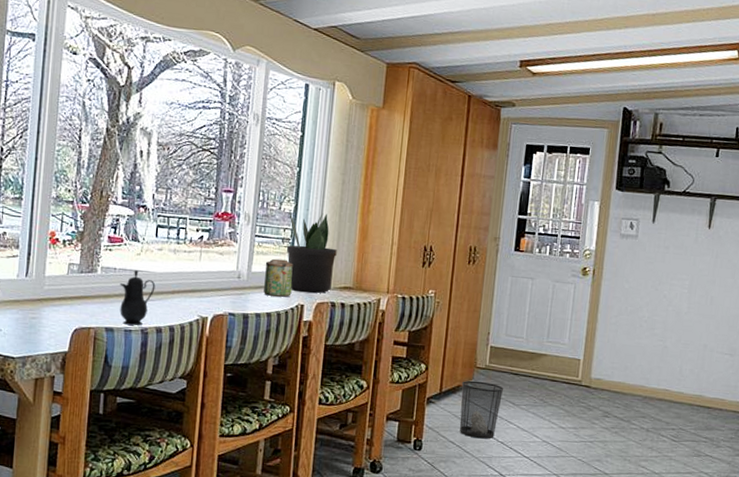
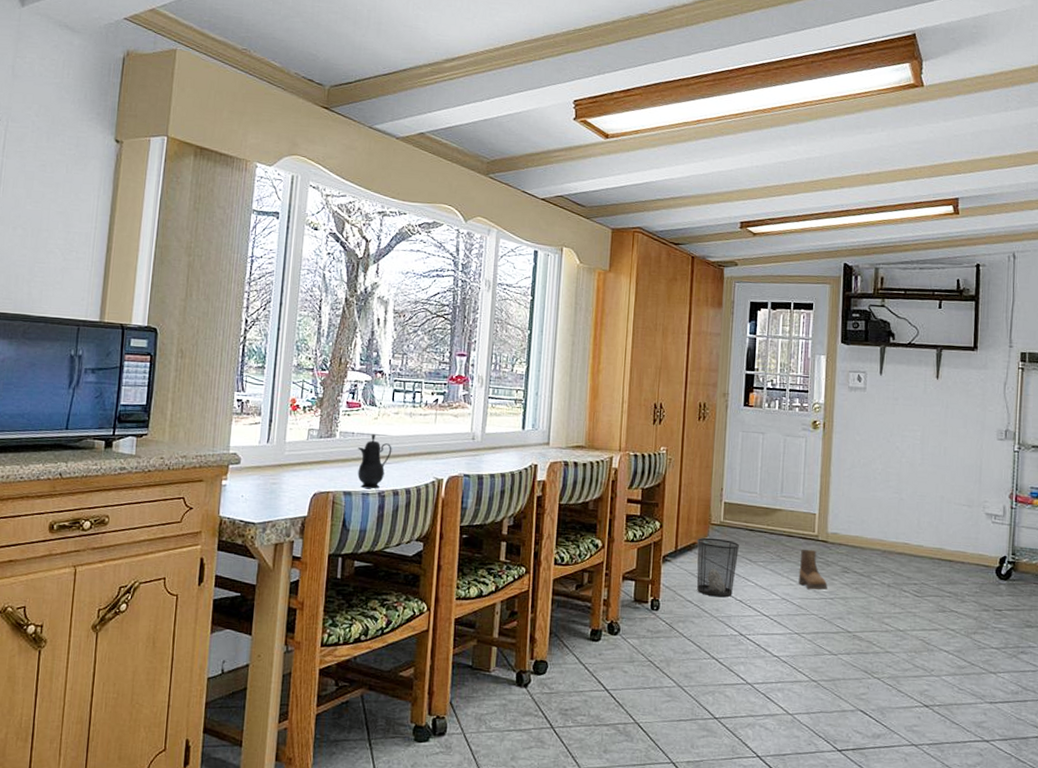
canister: present [263,258,293,297] -> none [498,419,526,458]
planter: present [286,208,337,293] -> none [519,370,569,453]
boot: none [559,393,588,434] -> present [798,548,828,590]

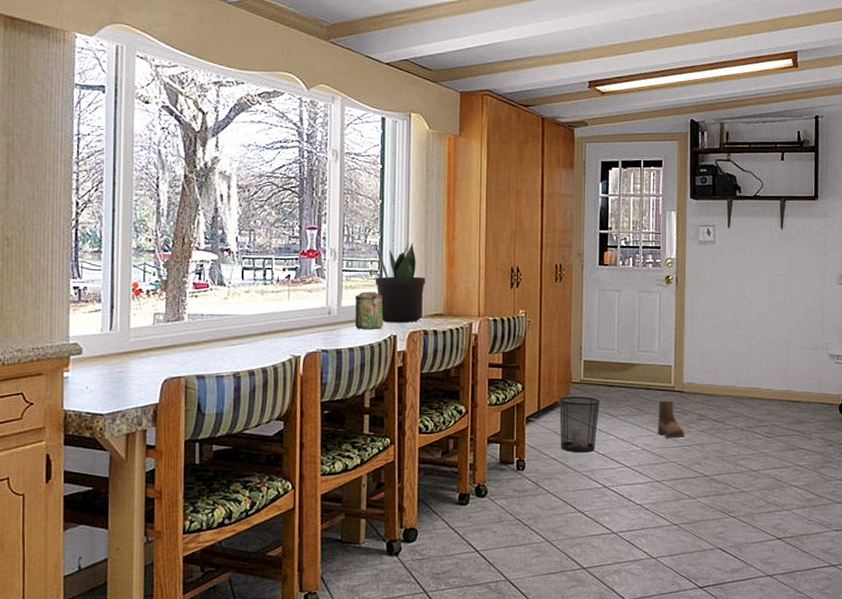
coffeepot: present [357,434,392,490] -> none [208,315,245,371]
canister: none [498,419,526,458] -> present [355,291,384,329]
planter: none [519,370,569,453] -> present [374,241,426,322]

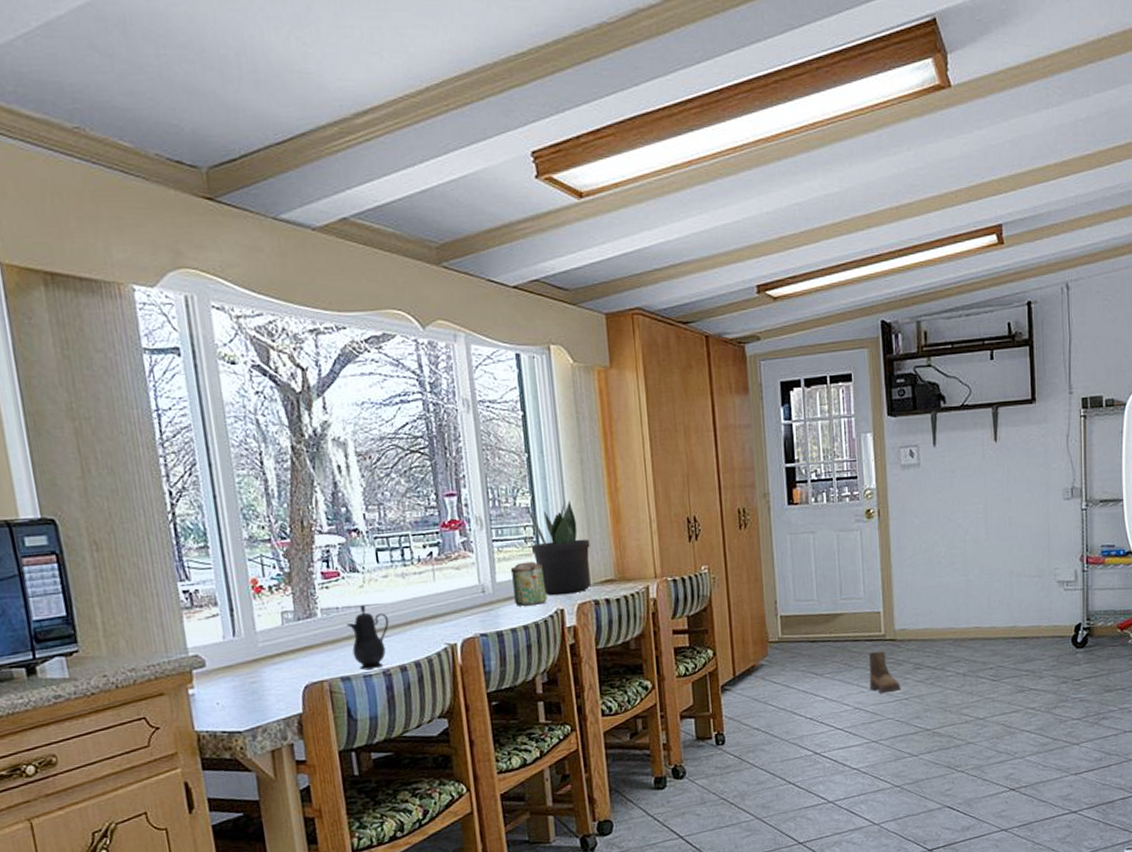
coffeepot: none [208,315,245,371] -> present [346,605,389,671]
waste bin: present [558,396,601,453] -> none [755,656,803,720]

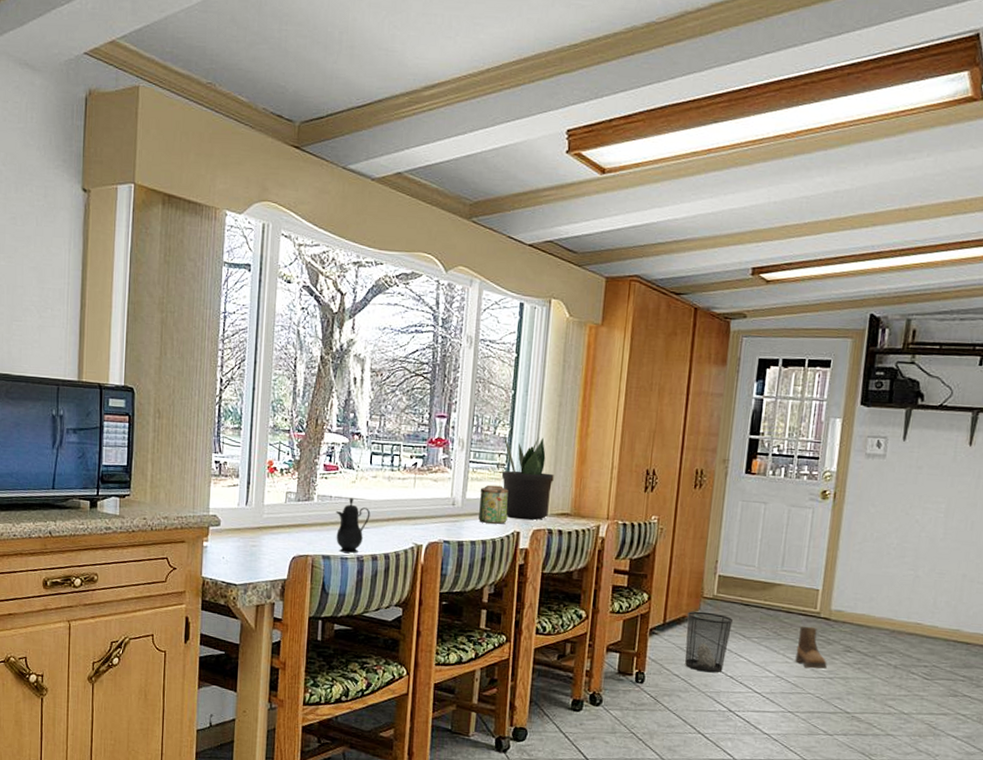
waste bin: none [755,656,803,720] -> present [685,611,734,673]

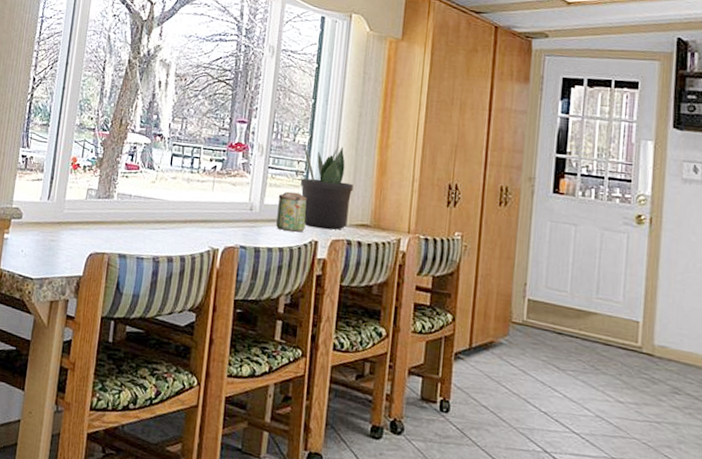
coffeepot: present [335,498,371,554] -> none [133,197,169,255]
waste bin: present [685,611,734,673] -> none [493,336,546,407]
boot: present [795,625,827,669] -> none [616,360,653,412]

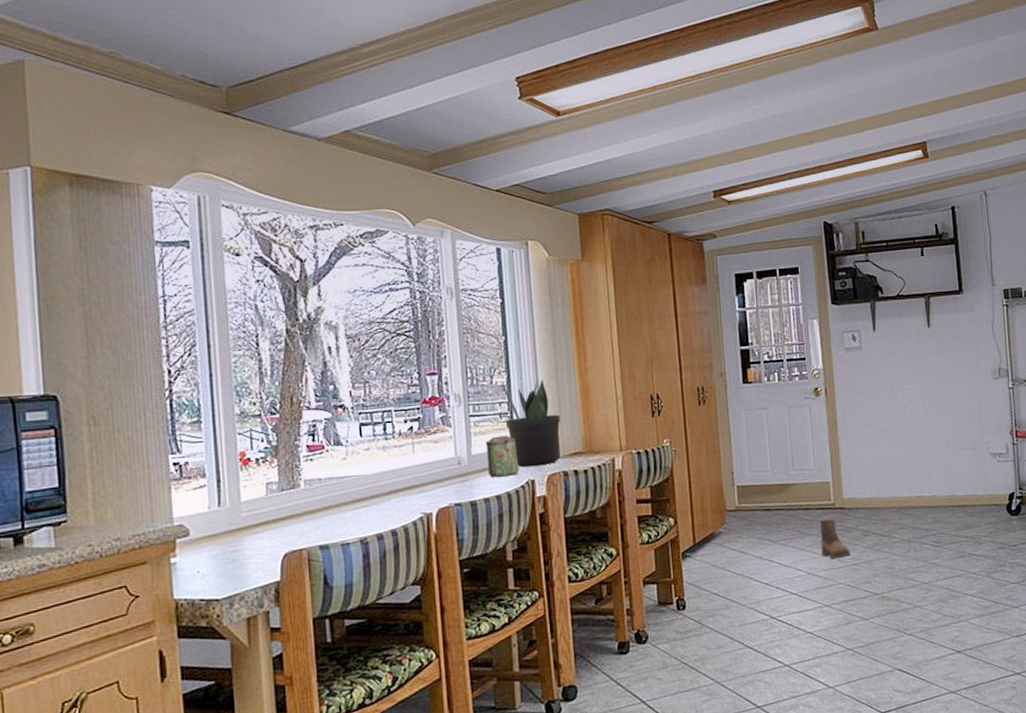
boot: none [616,360,653,412] -> present [819,518,851,560]

